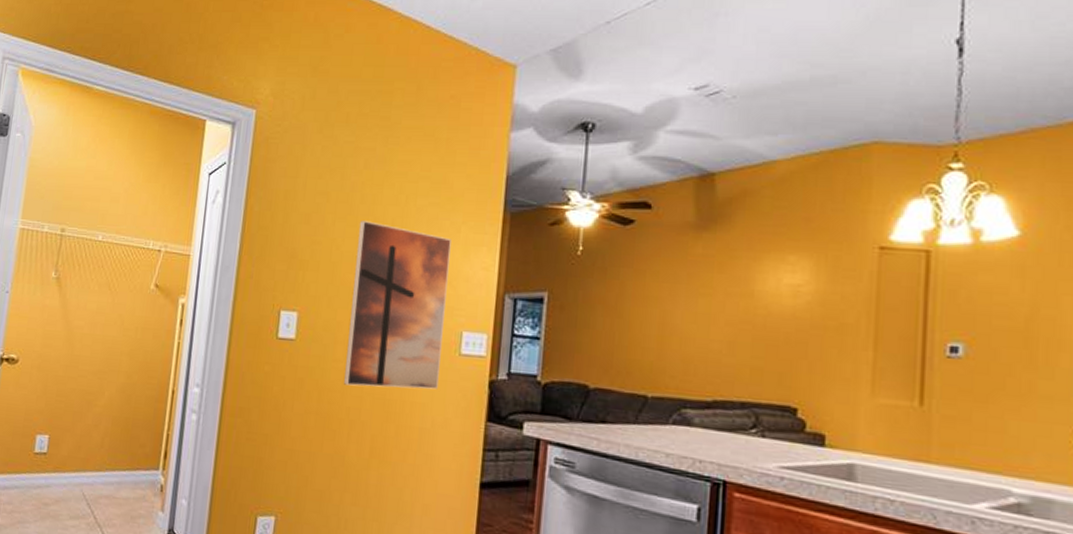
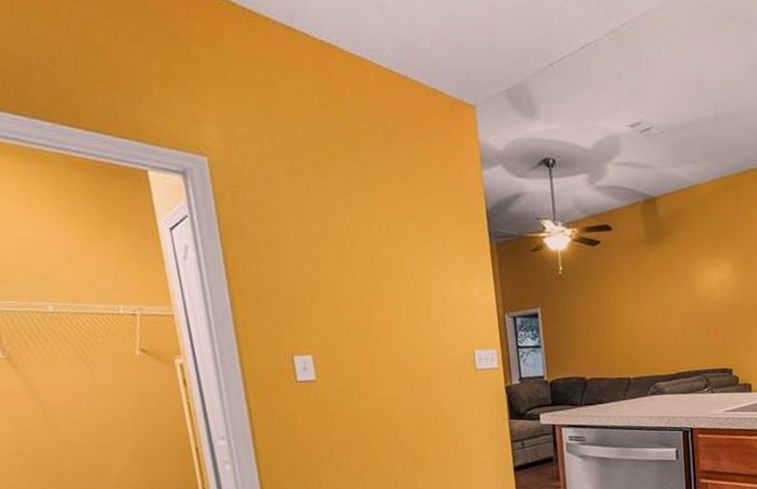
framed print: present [344,221,451,390] -> none [354,262,462,412]

